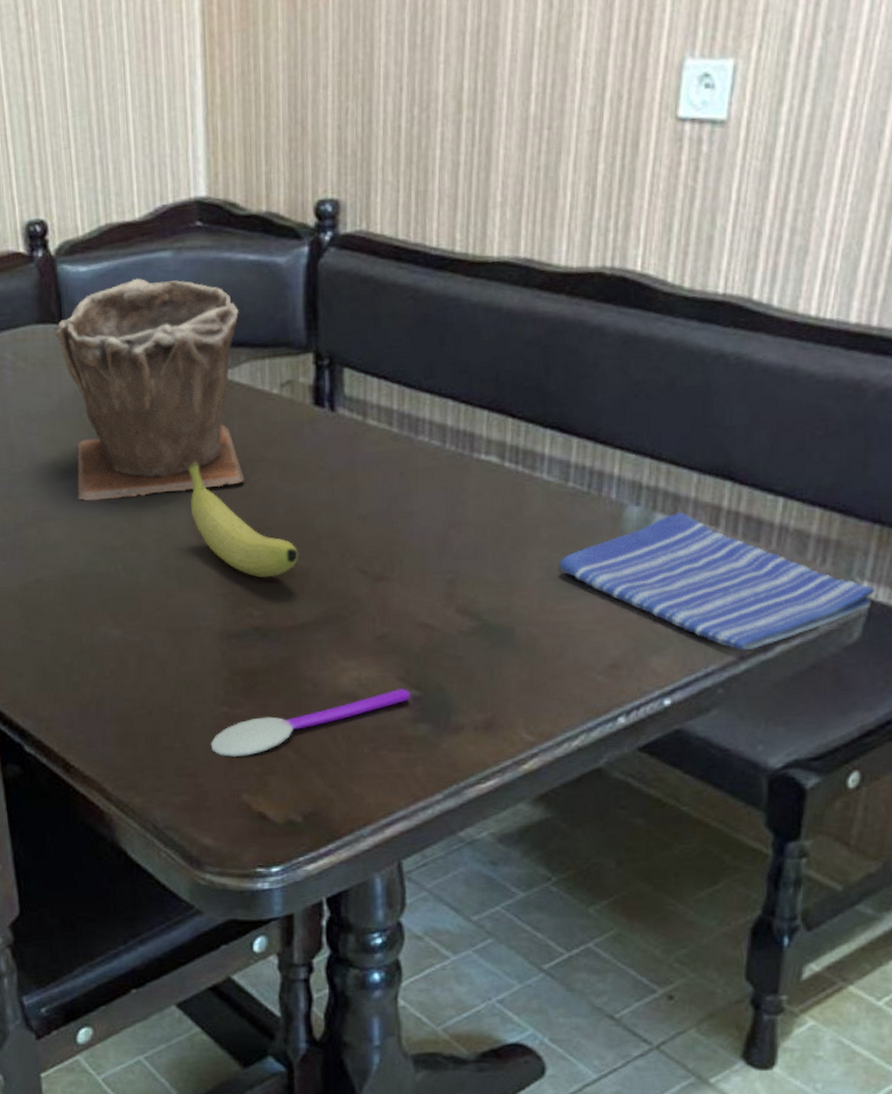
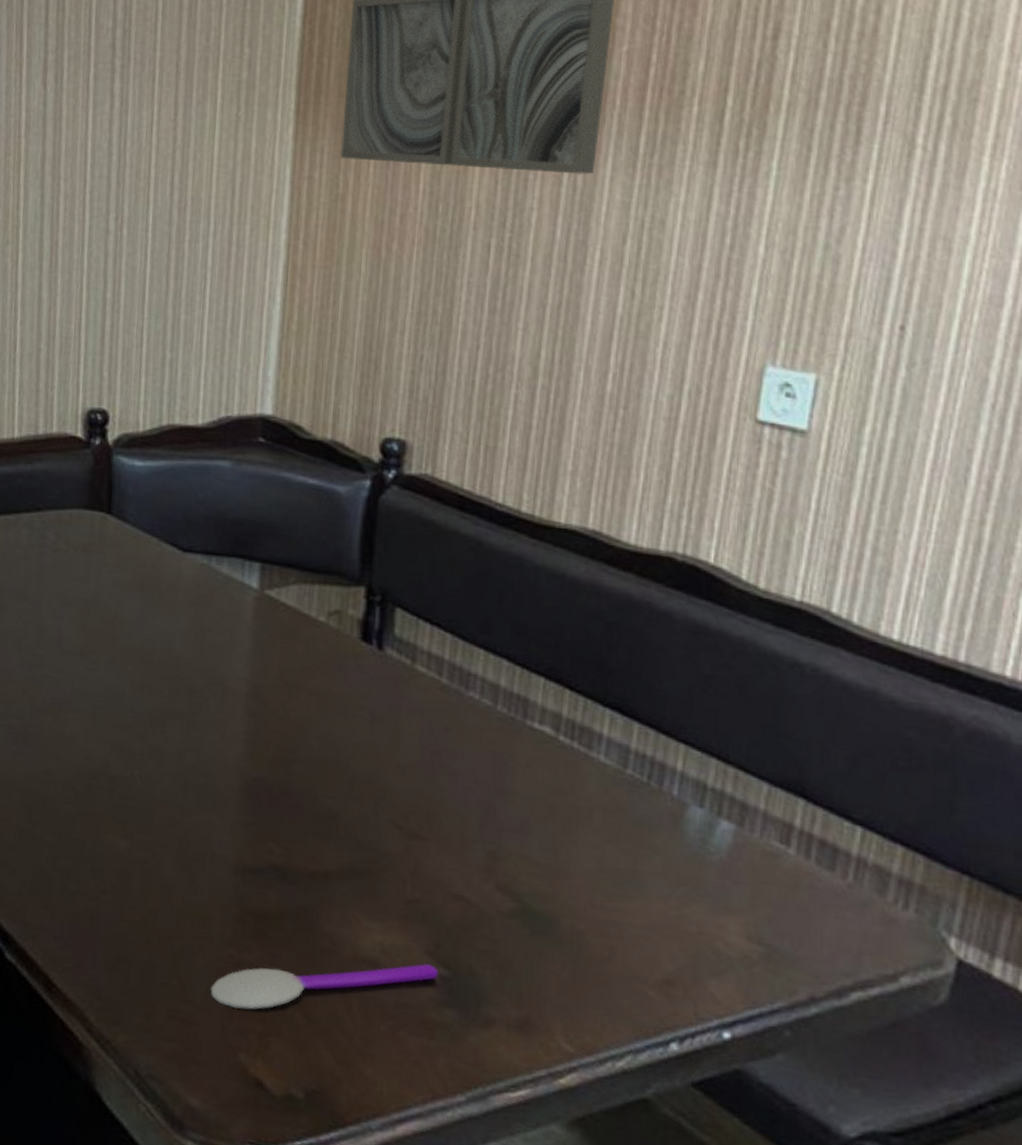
plant pot: present [55,278,245,501] -> none [101,481,293,708]
fruit: present [188,460,298,578] -> none [219,675,329,814]
dish towel: present [558,512,875,651] -> none [611,823,963,993]

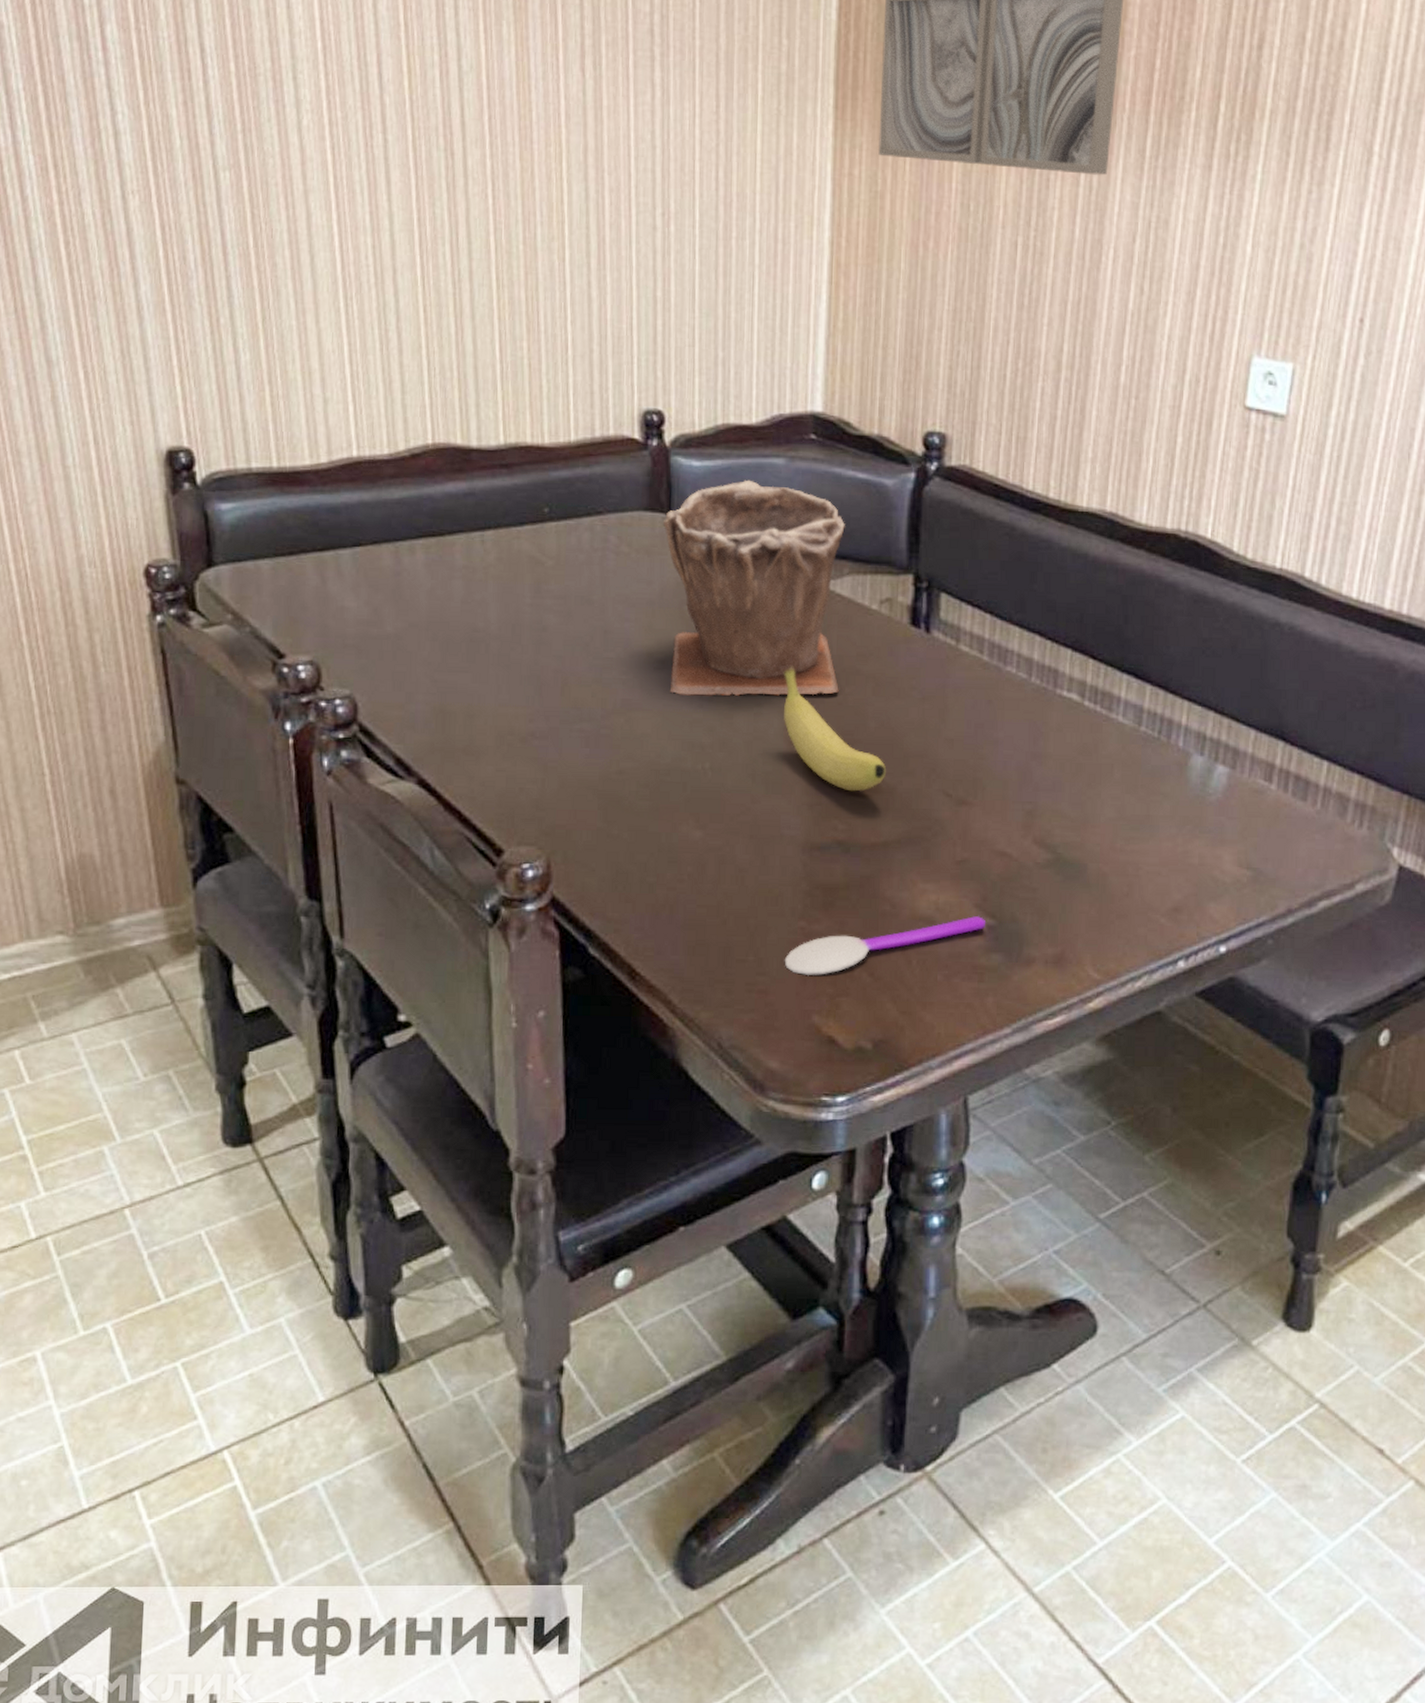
plant pot: none [101,481,293,708] -> present [662,480,845,696]
fruit: none [219,675,329,814] -> present [784,666,886,792]

